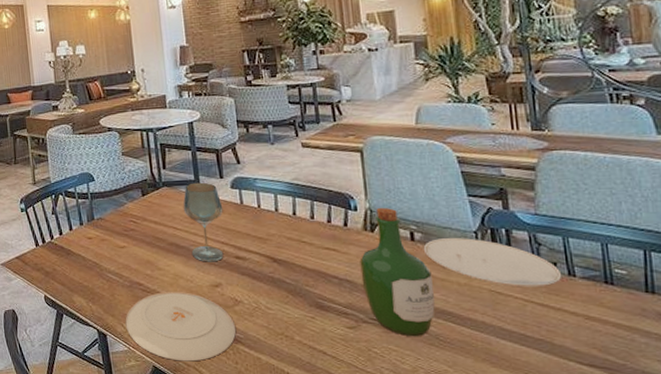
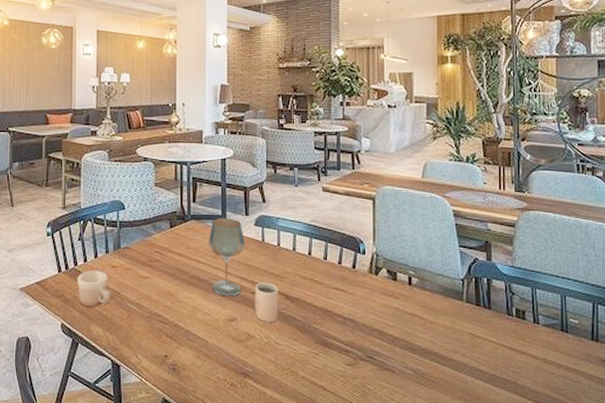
cup: none [54,242,90,279] -> present [77,270,111,307]
plate: present [125,291,237,362] -> none [140,323,246,395]
mug: none [238,246,267,287] -> present [255,283,279,322]
wine bottle: present [359,207,435,337] -> none [363,252,423,375]
plate: present [423,238,562,288] -> none [418,284,529,333]

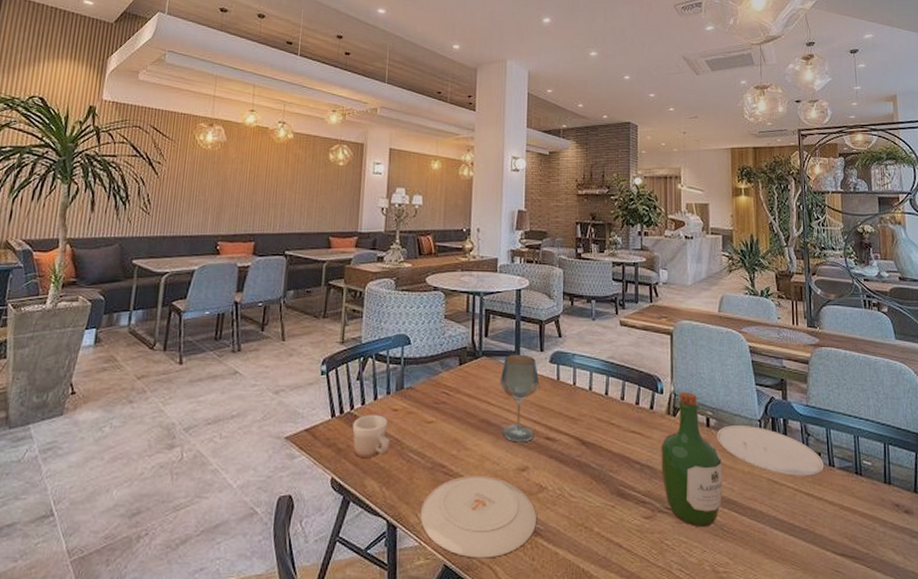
plate: none [140,323,246,395] -> present [420,474,537,558]
mug: present [255,283,279,322] -> none [548,427,574,471]
wine bottle: none [363,252,423,375] -> present [661,391,722,528]
plate: none [418,284,529,333] -> present [716,425,825,477]

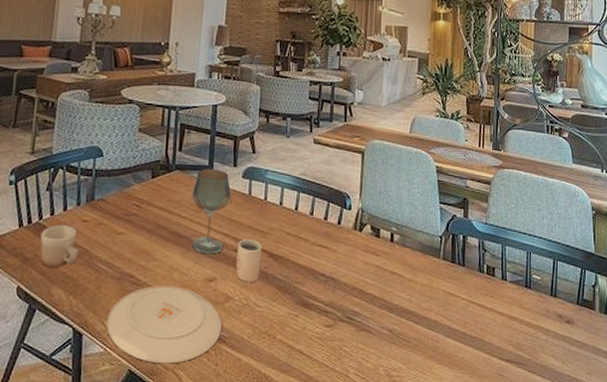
mug: none [548,427,574,471] -> present [236,240,262,282]
wine bottle: present [661,391,722,528] -> none [344,208,402,336]
plate: present [716,425,825,477] -> none [399,241,498,290]

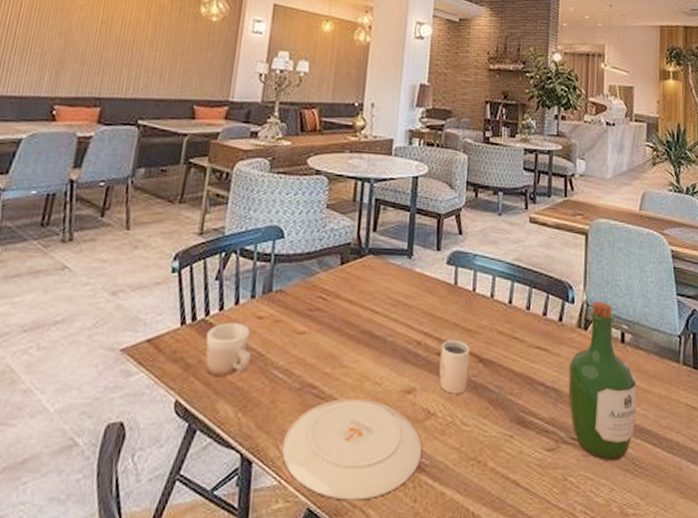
wine glass: present [191,168,231,255] -> none [386,252,434,359]
wine bottle: none [344,208,402,336] -> present [568,301,636,462]

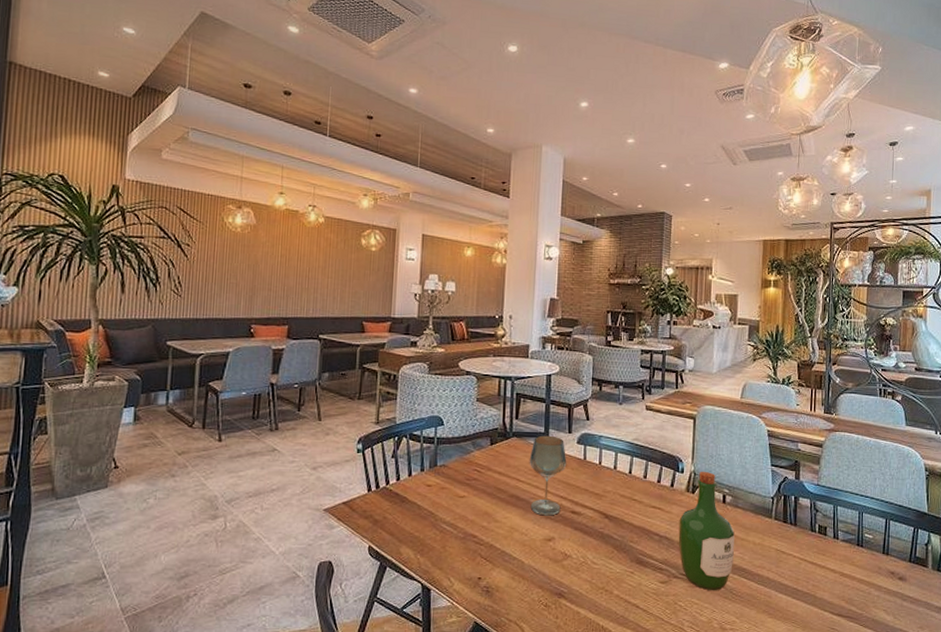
cup: present [204,322,252,376] -> none [388,489,425,528]
plate: present [281,397,423,501] -> none [452,544,562,617]
wine glass: none [386,252,434,359] -> present [529,435,567,516]
mug: present [439,340,470,394] -> none [573,502,598,542]

